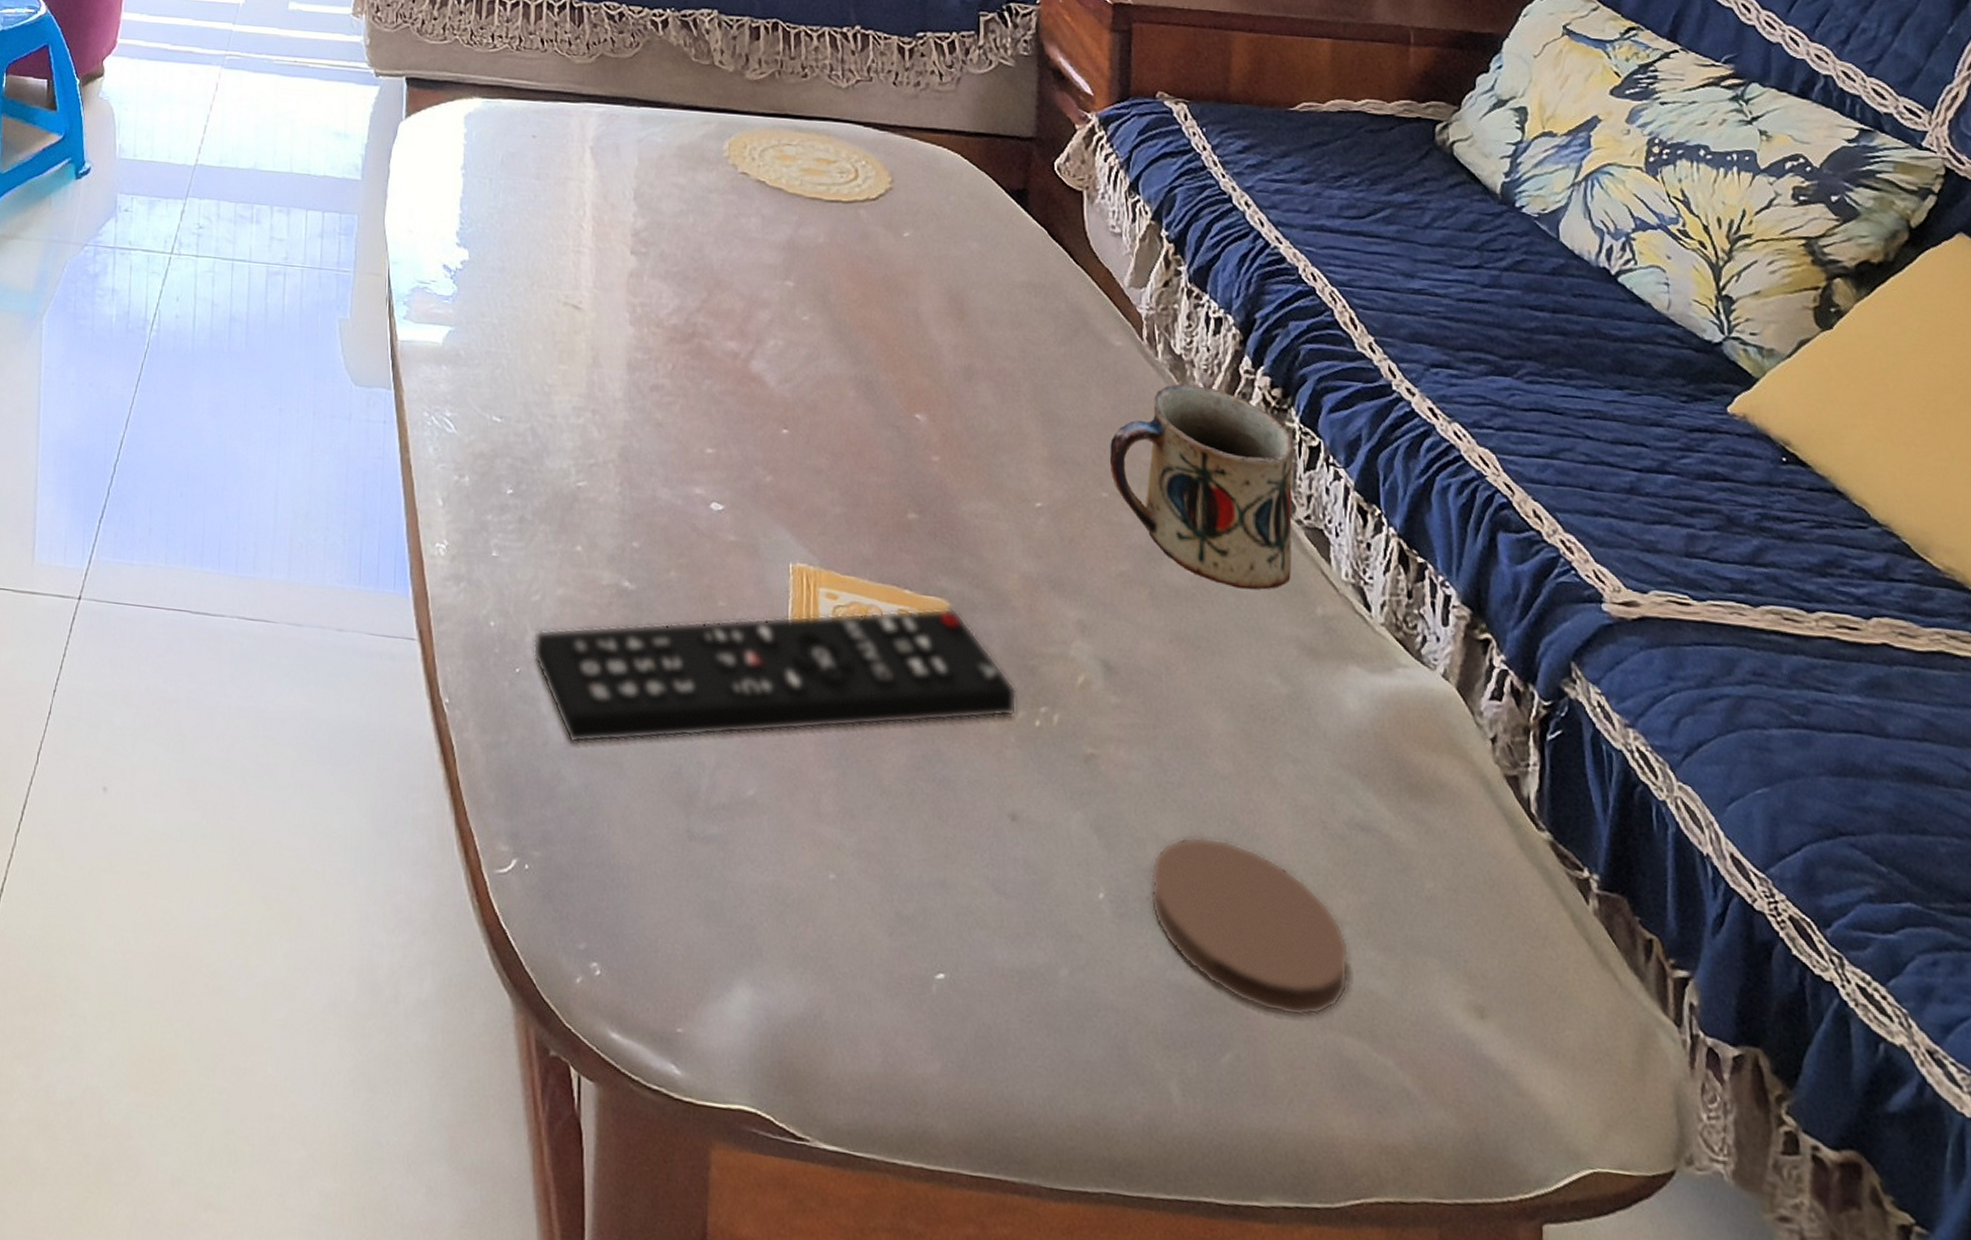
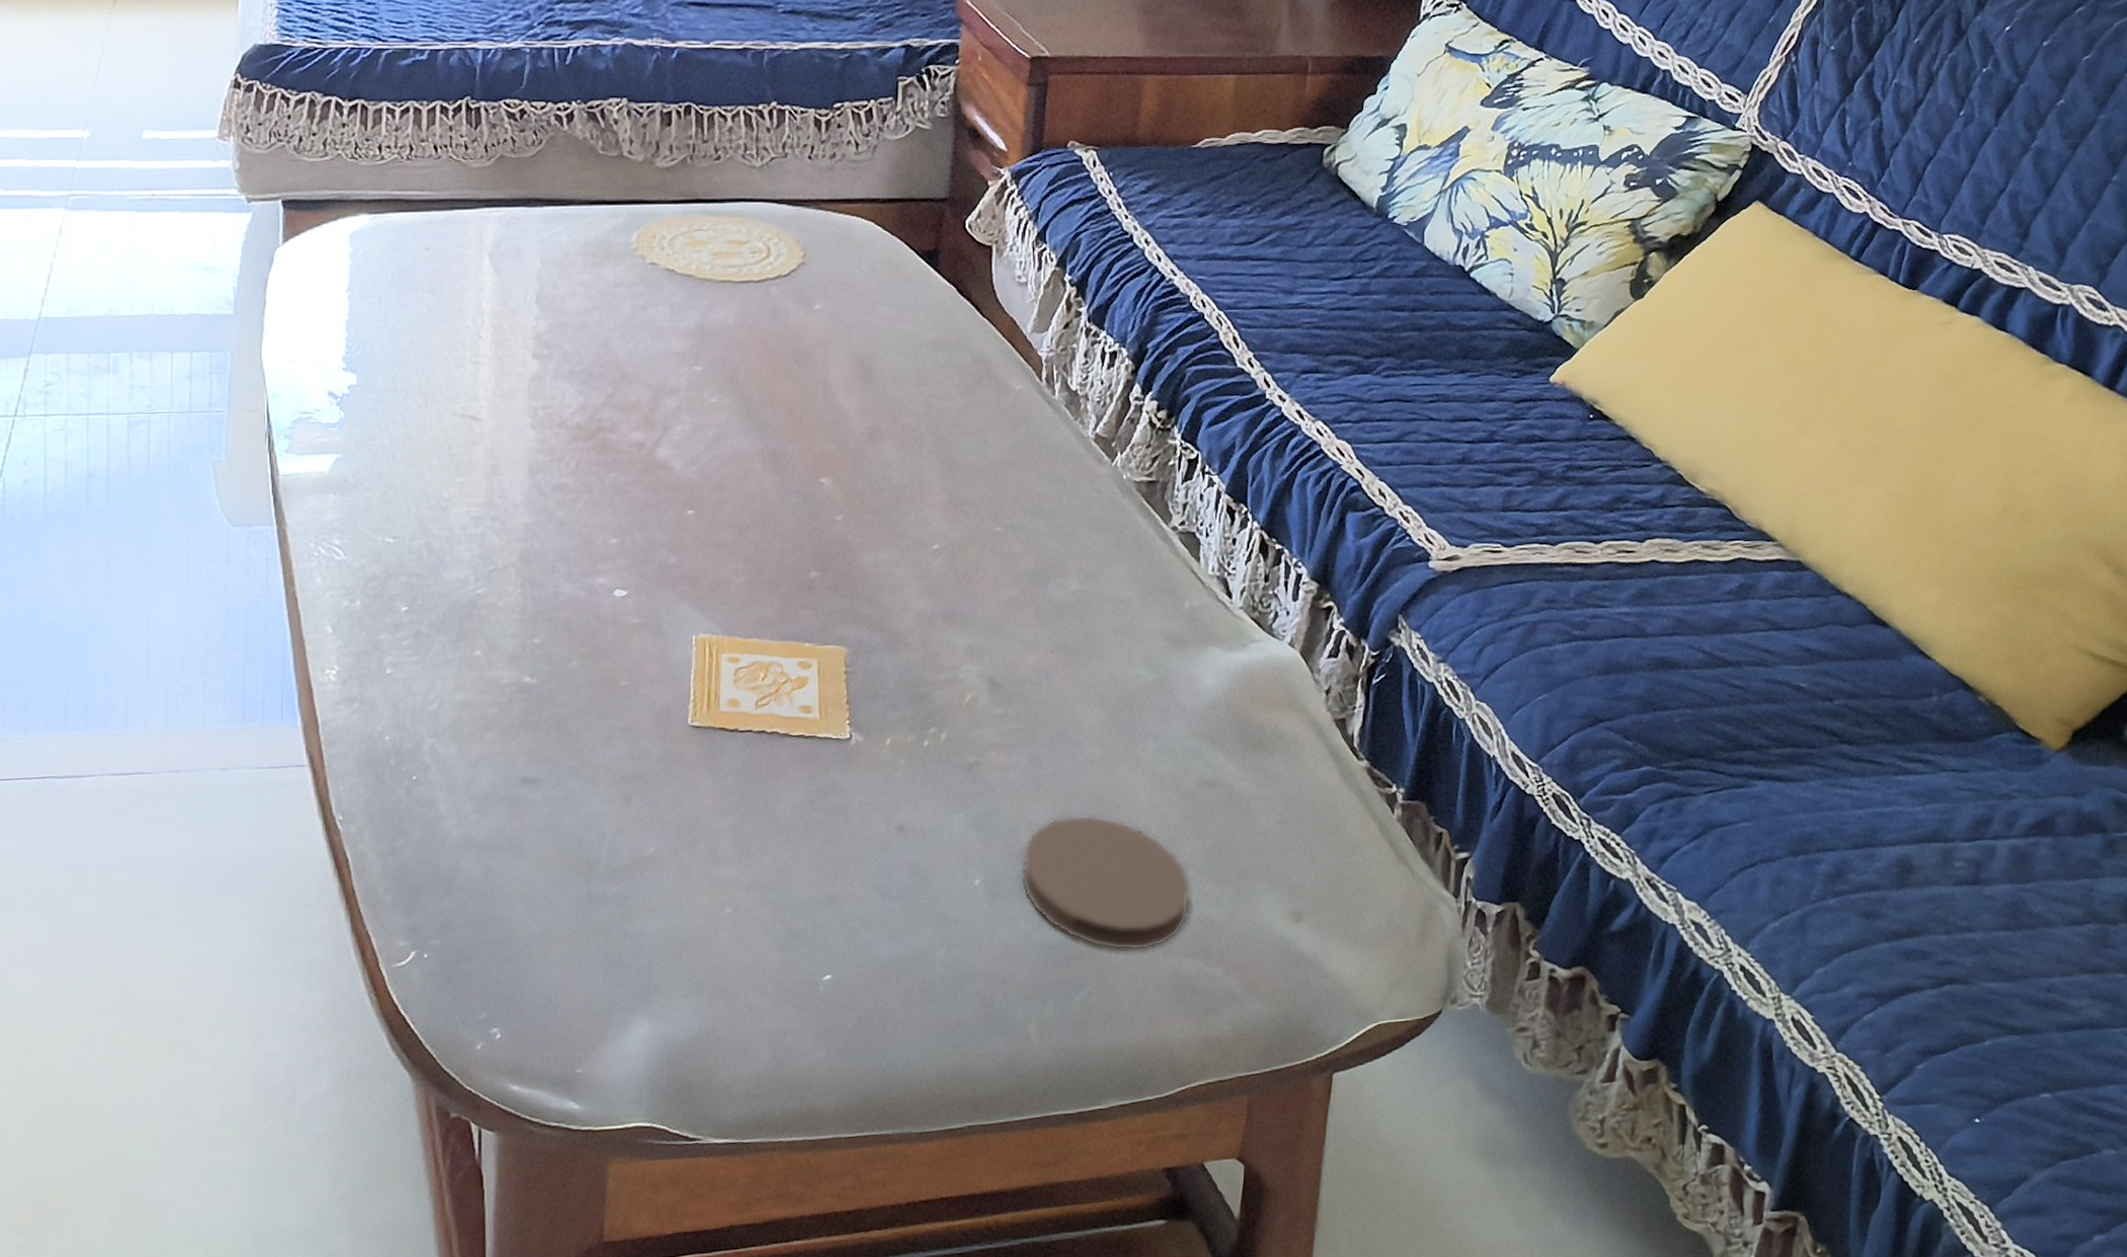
remote control: present [533,607,1017,744] -> none [430,653,908,836]
mug: present [1110,384,1295,590] -> none [1005,416,1175,596]

